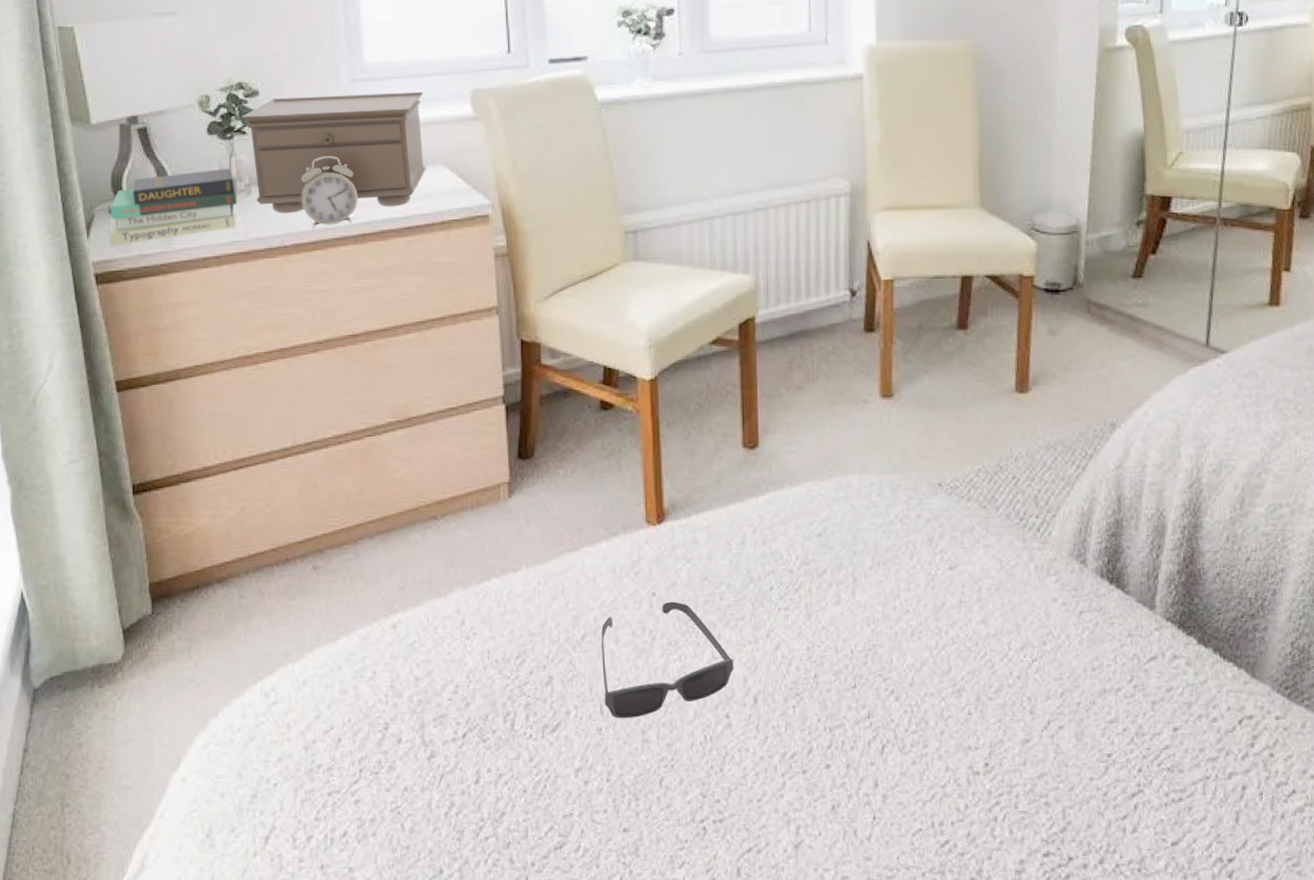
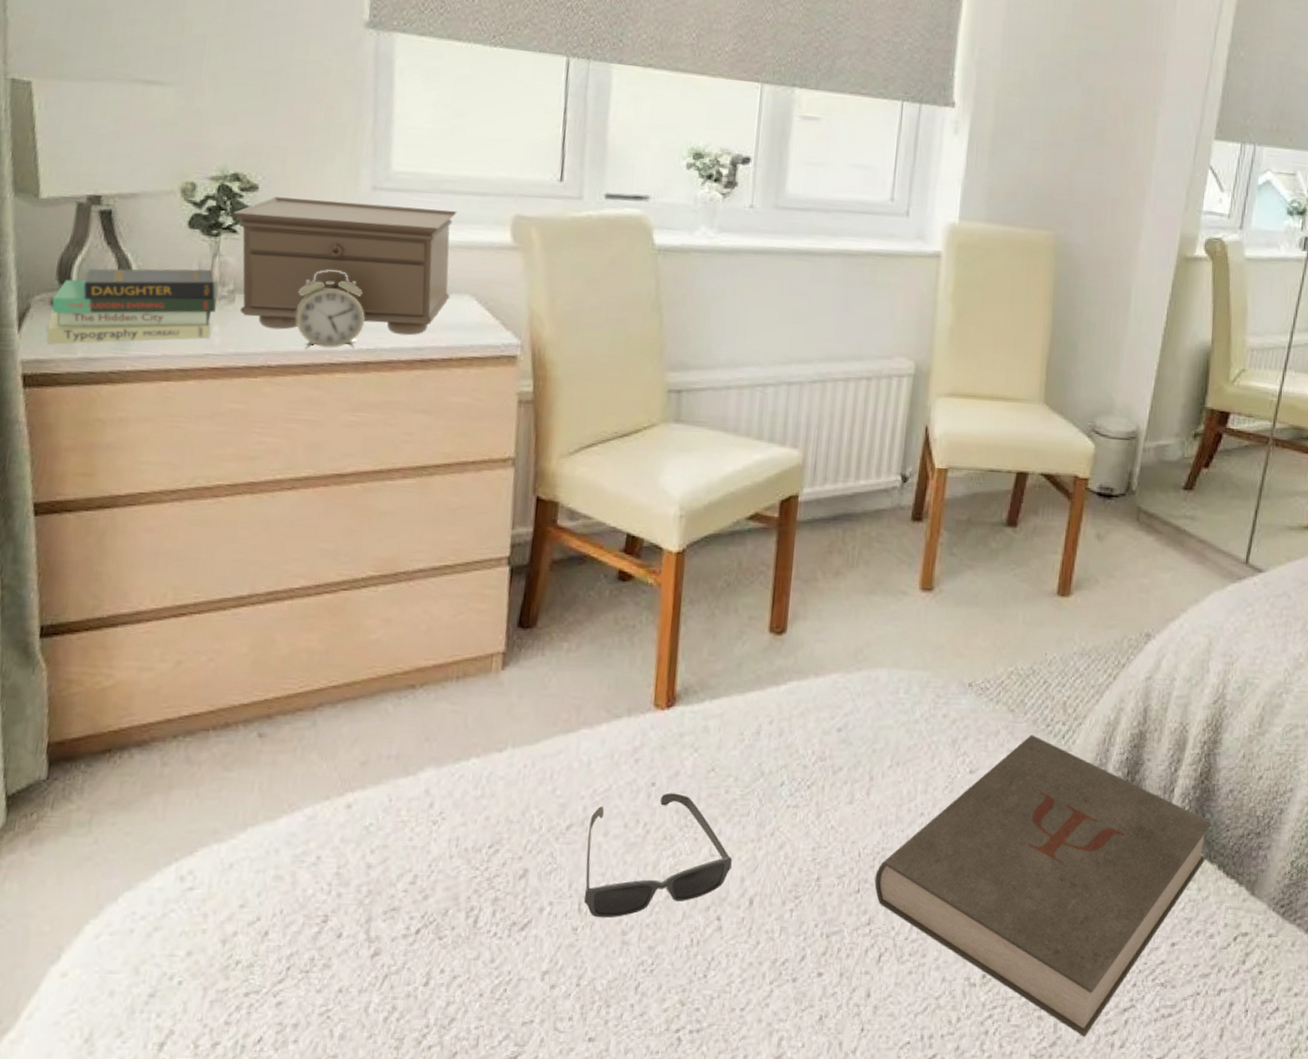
book: none [869,529,1202,822] -> present [874,735,1212,1037]

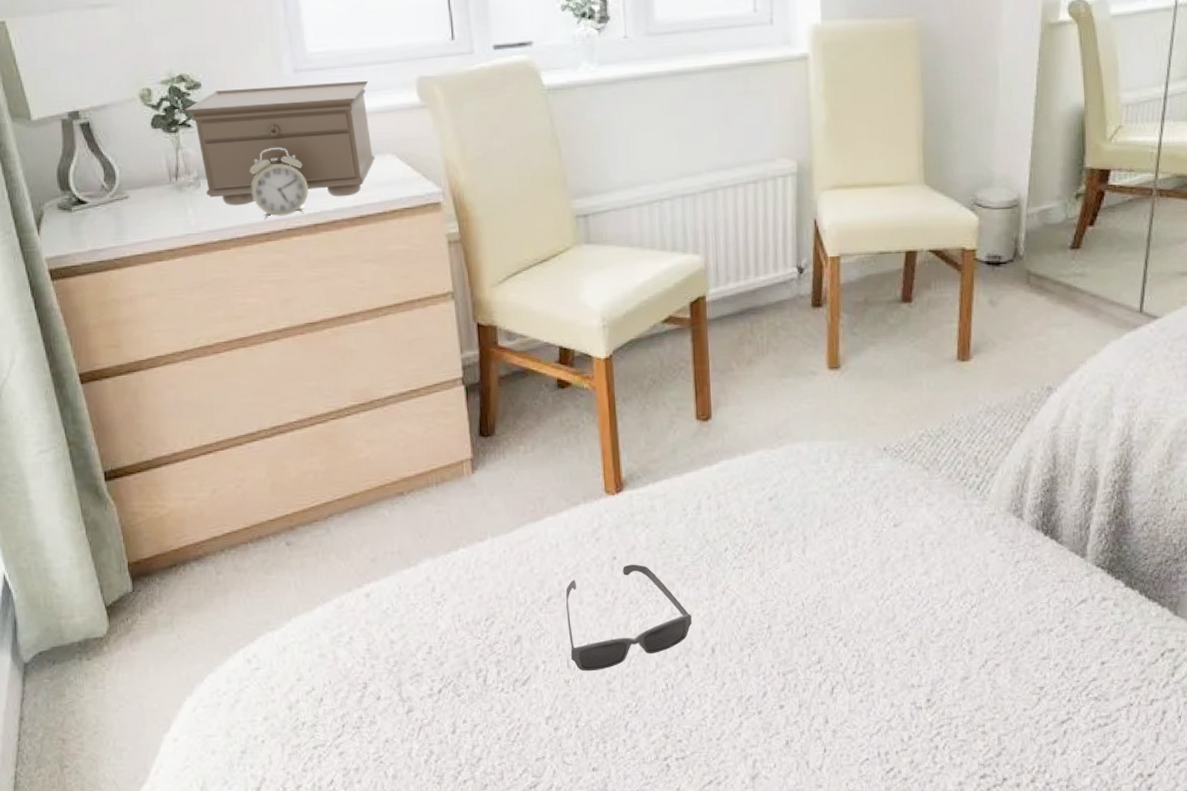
books: present [46,268,219,345] -> none [58,161,188,242]
book: present [874,735,1212,1037] -> none [819,488,1130,747]

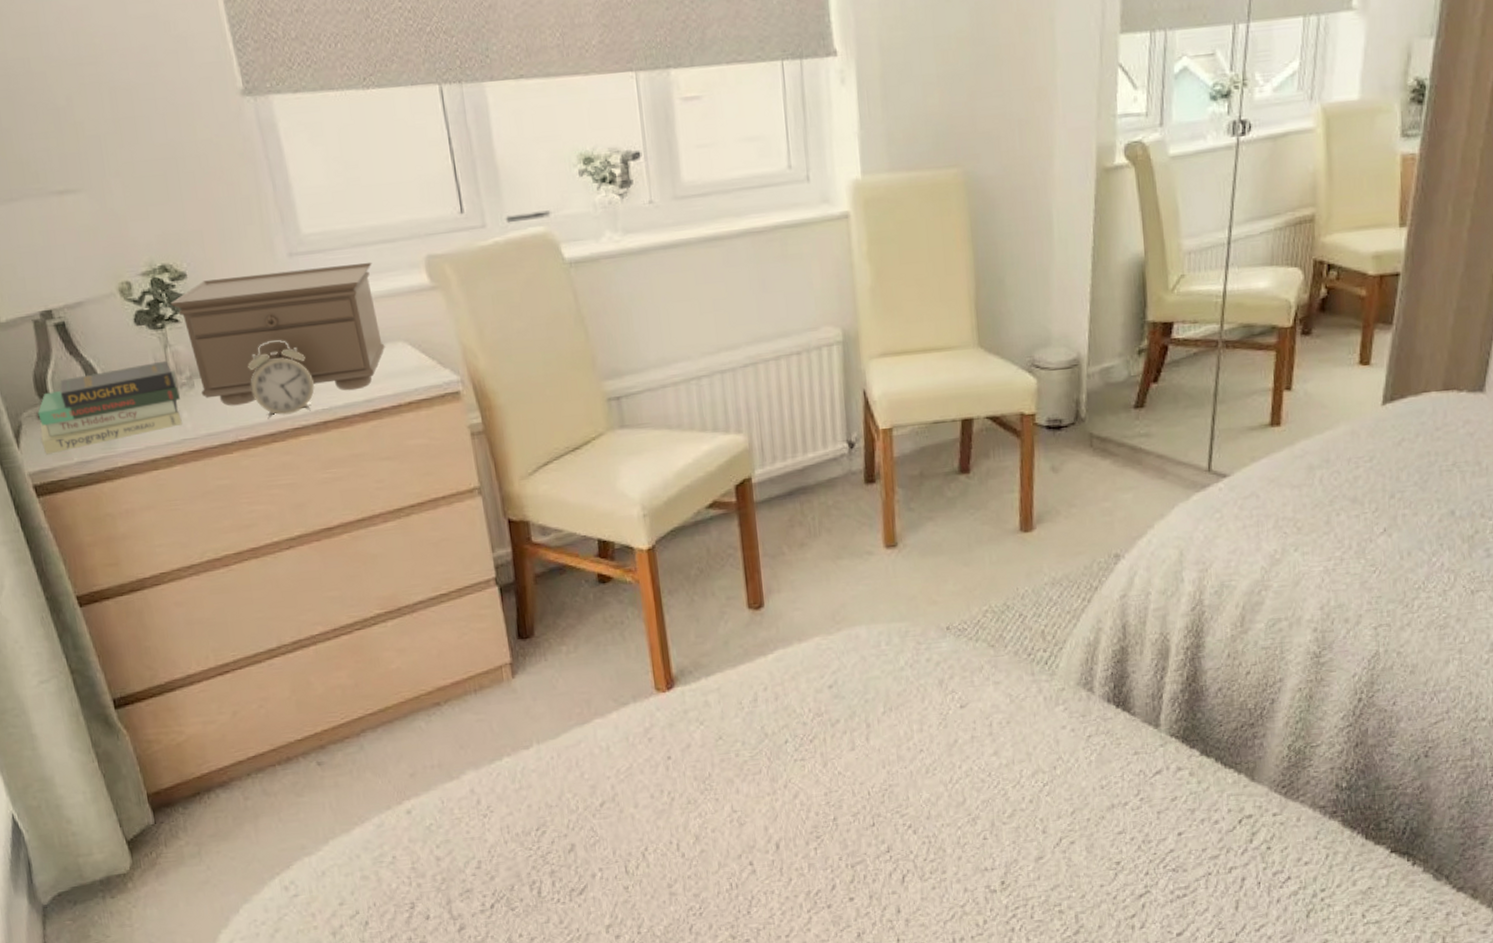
books: none [58,161,188,242] -> present [37,360,182,455]
glasses: present [566,564,692,672] -> none [619,762,754,877]

